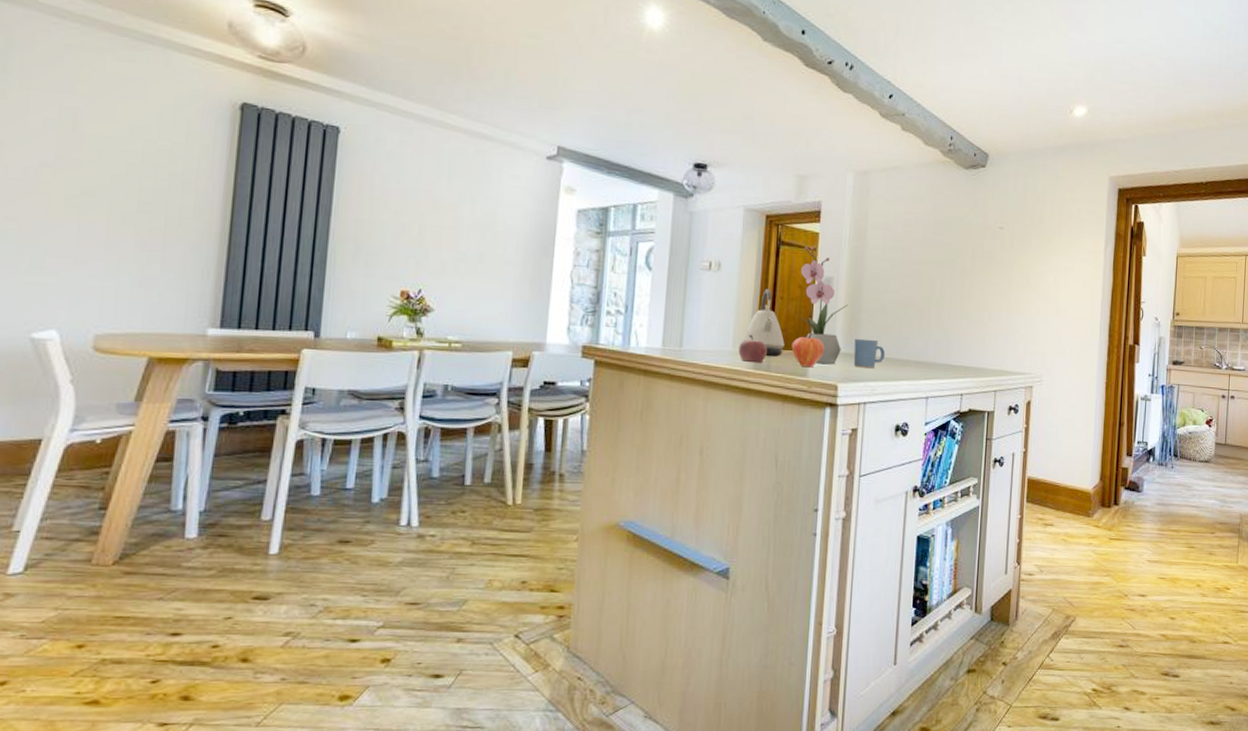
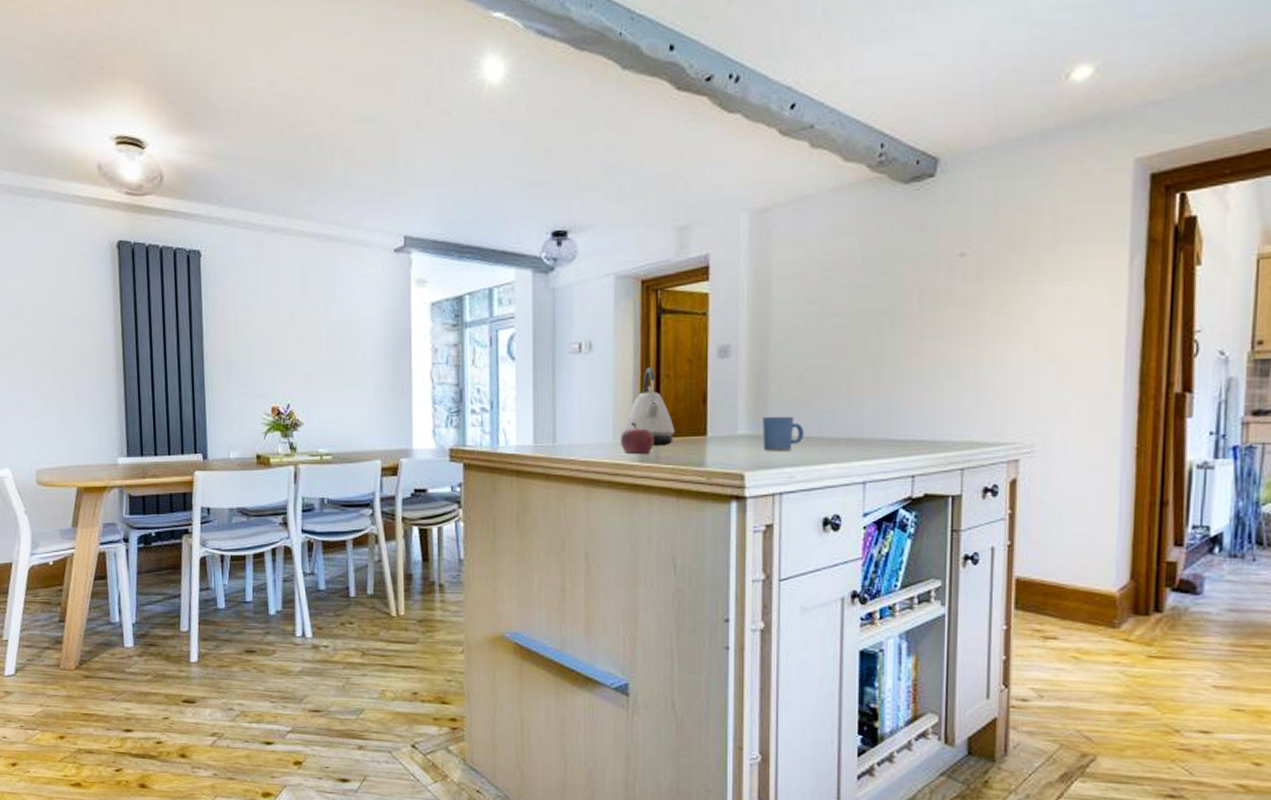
fruit: present [791,333,825,368] -> none [683,414,726,456]
flower arrangement: present [800,245,849,365] -> none [688,310,753,451]

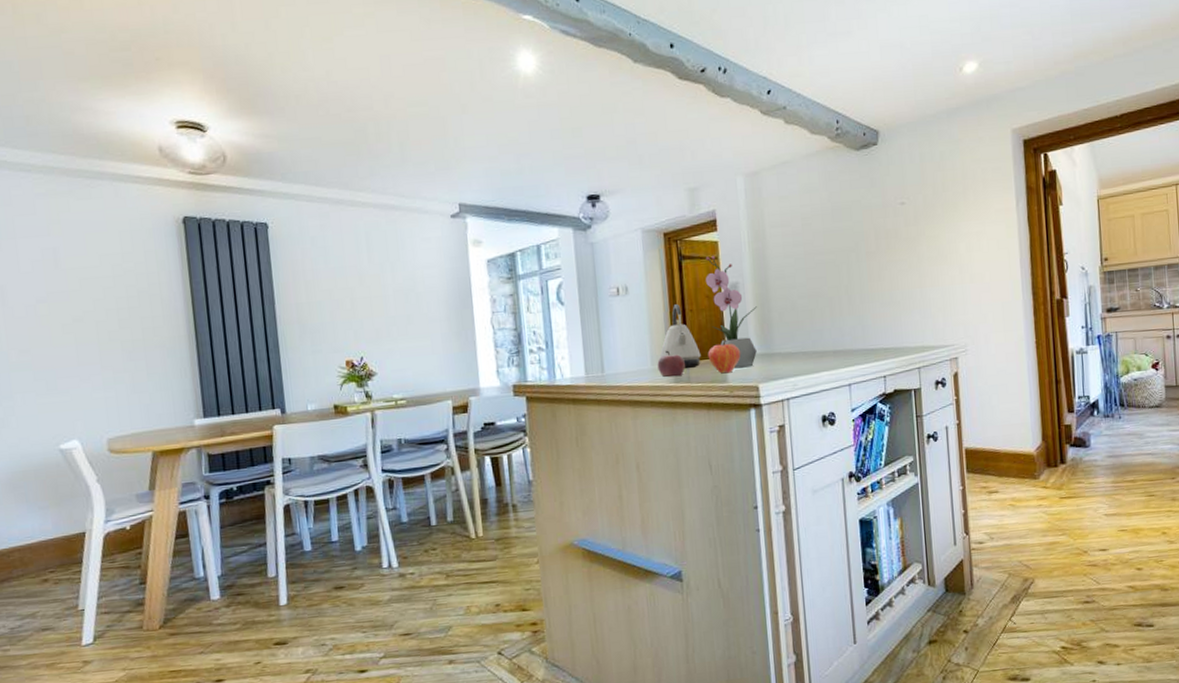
fruit: none [683,414,726,456] -> present [707,339,741,374]
flower arrangement: none [688,310,753,451] -> present [705,255,758,369]
mug: present [762,416,805,452] -> none [768,336,802,366]

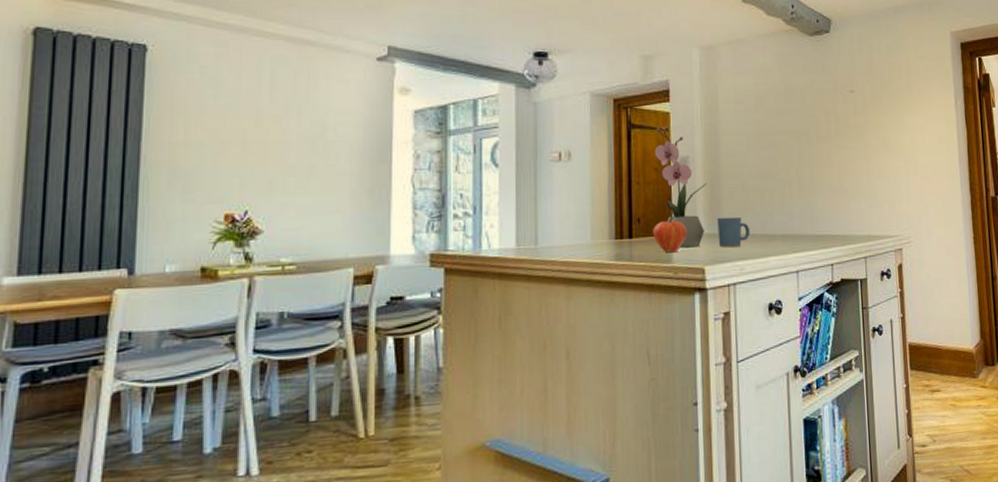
fruit: present [657,350,685,378] -> none [597,224,628,254]
kettle: present [659,304,701,370] -> none [600,175,646,246]
mug: none [768,336,802,366] -> present [717,216,751,248]

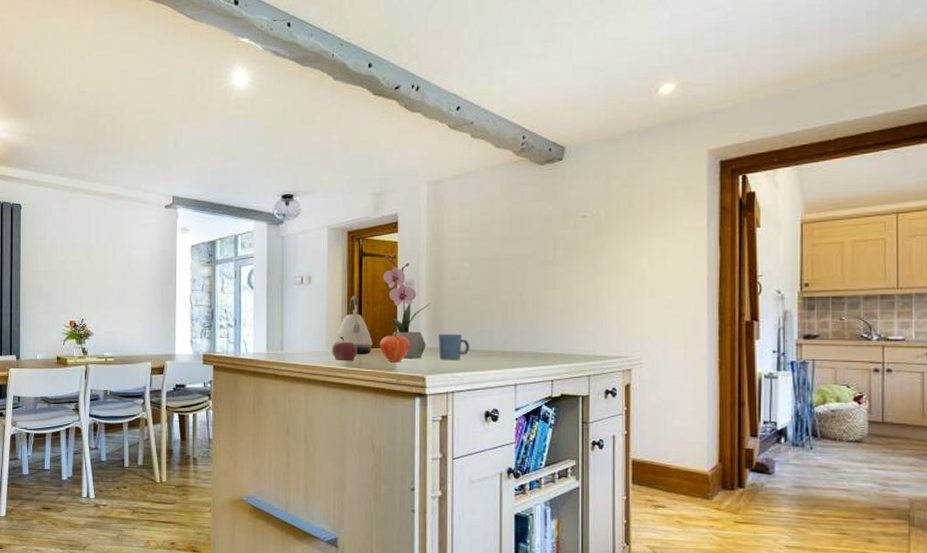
fruit: none [597,224,628,254] -> present [332,336,357,361]
kettle: none [600,175,646,246] -> present [334,296,373,355]

